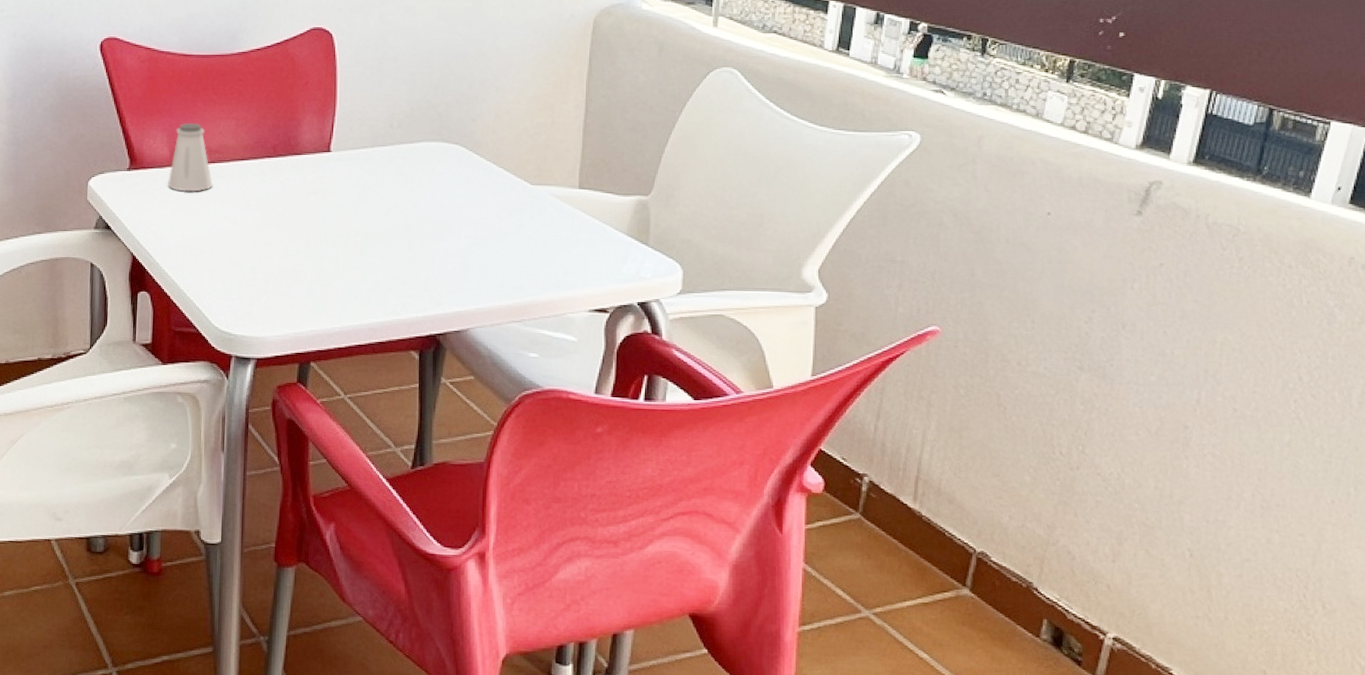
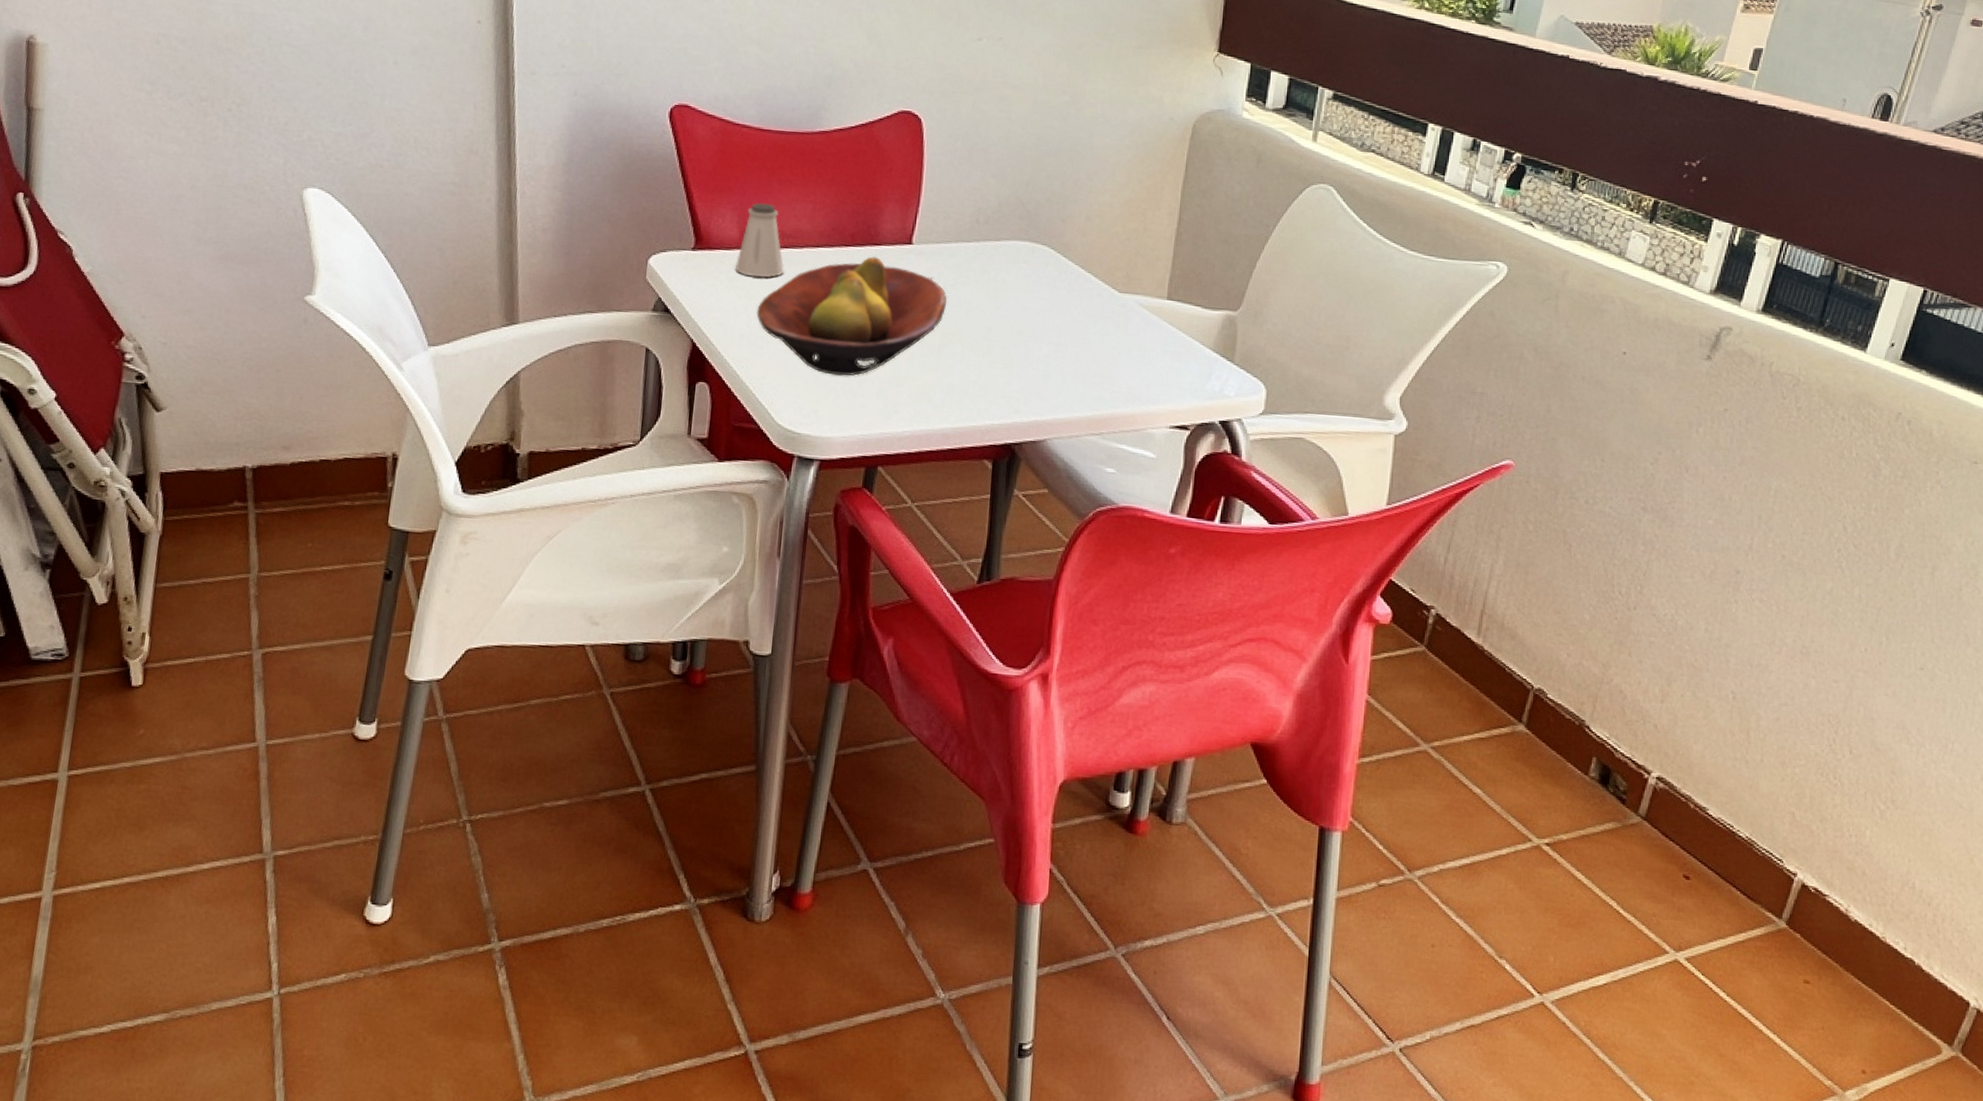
fruit bowl: none [189,166,367,279] -> present [756,256,947,376]

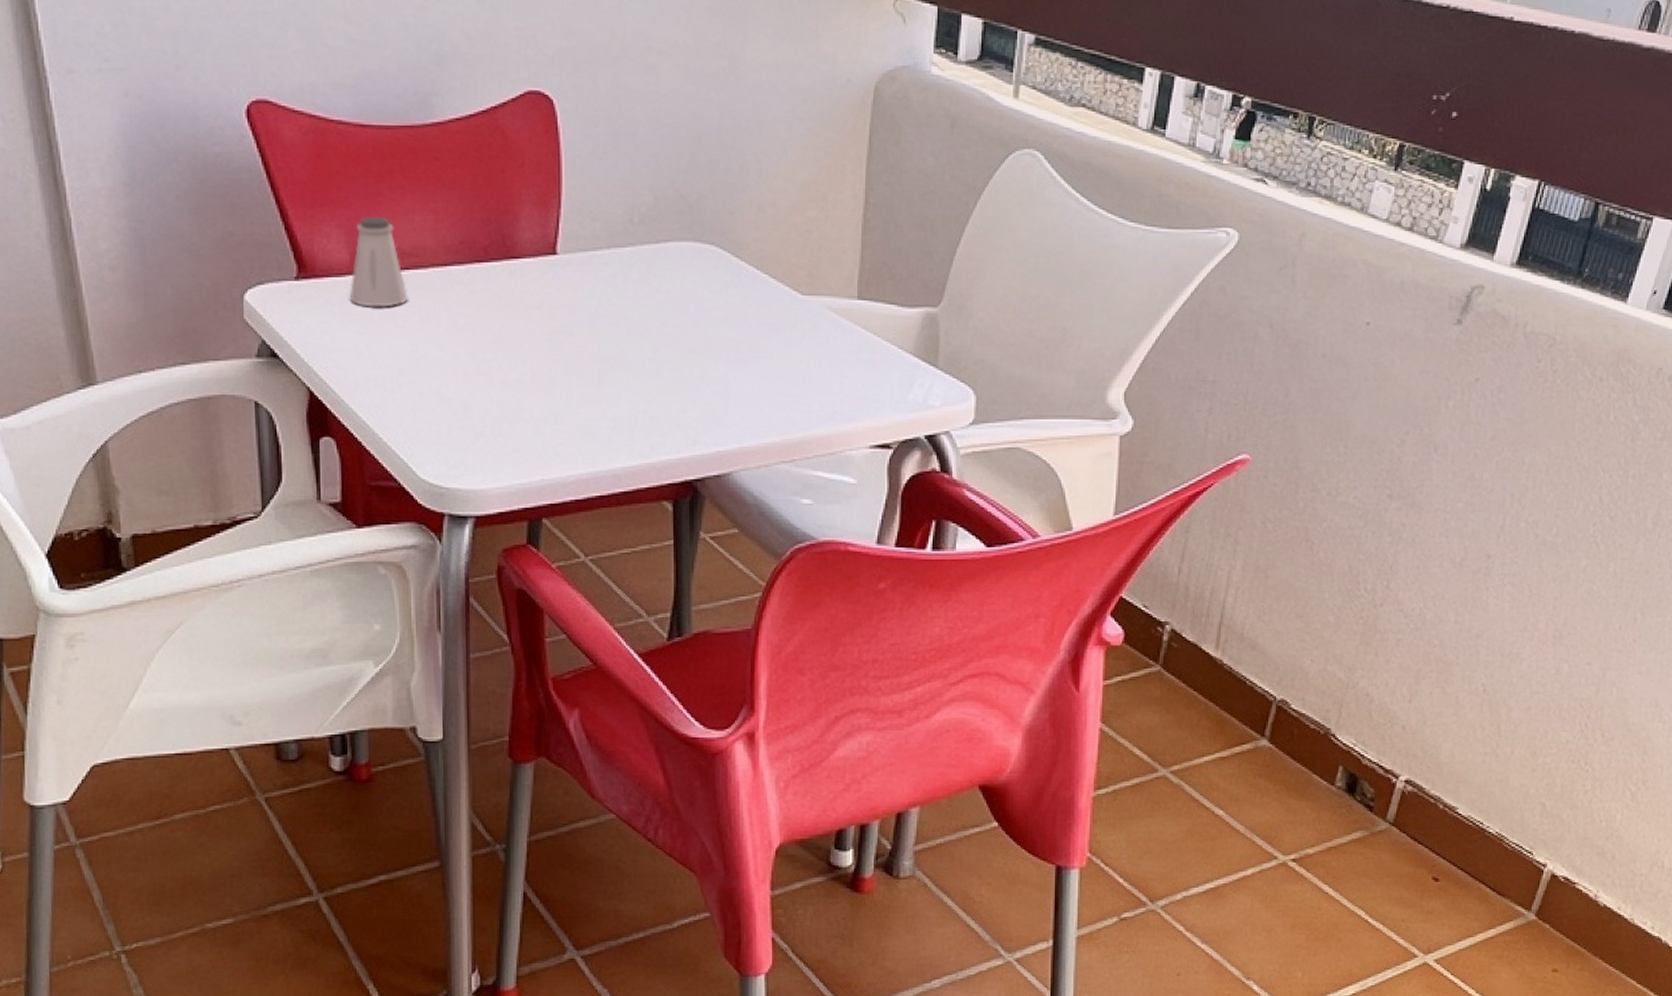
fruit bowl: present [756,256,947,376] -> none [381,272,604,417]

